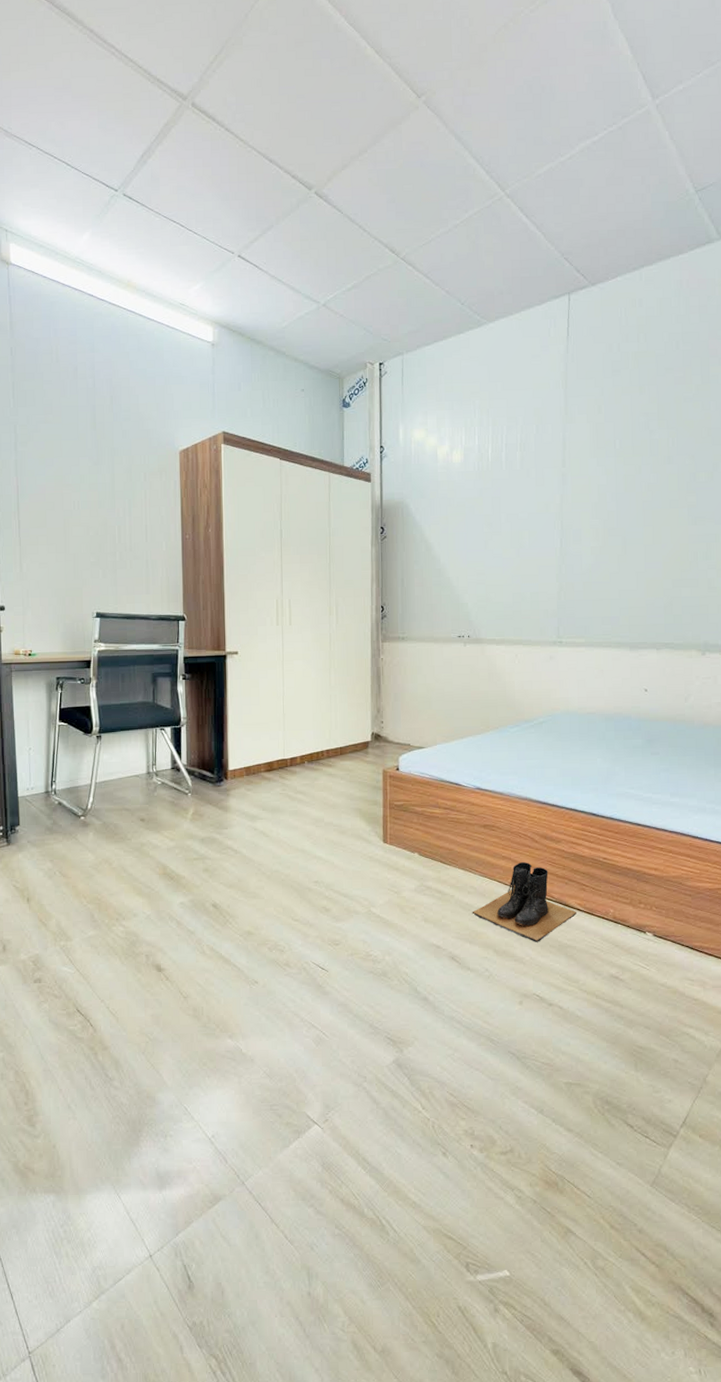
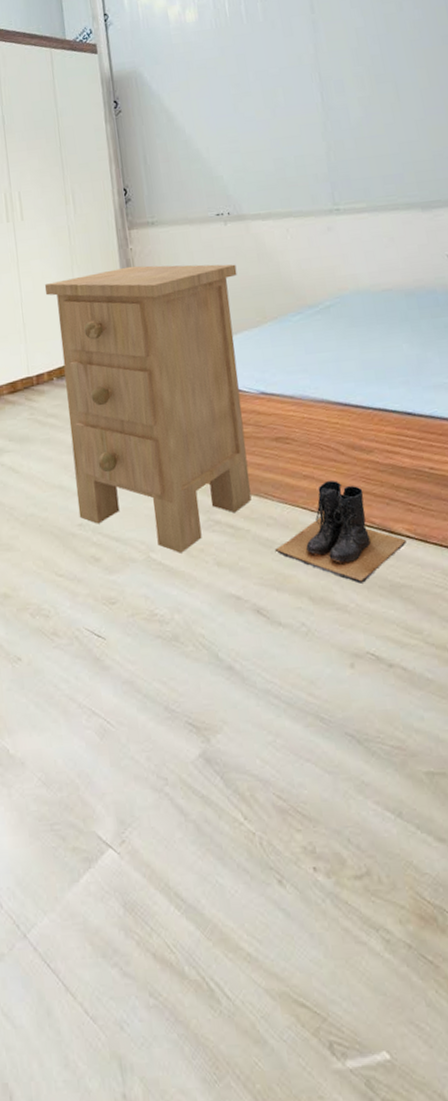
nightstand: none [304,673,470,910] -> present [44,264,252,553]

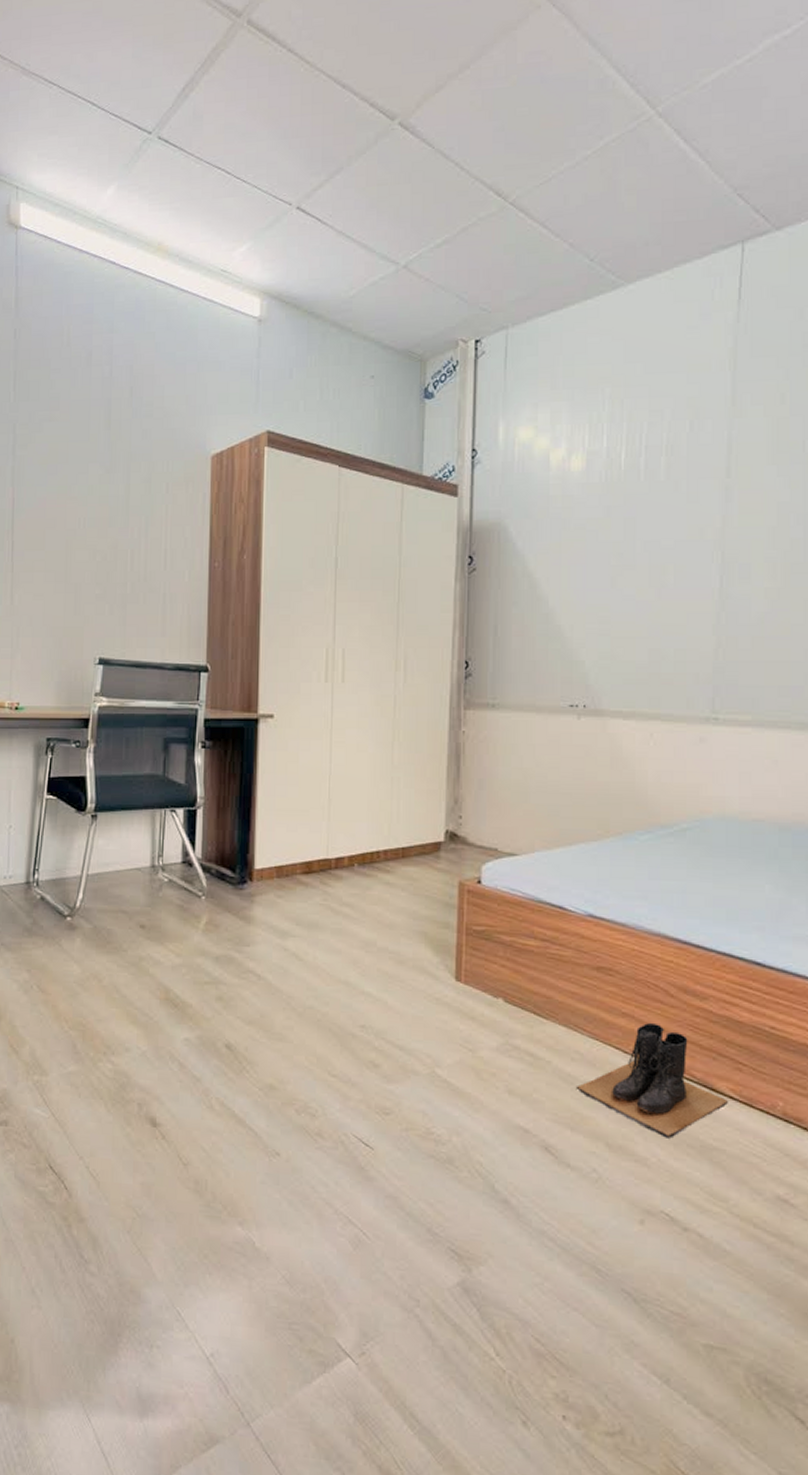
nightstand: present [44,264,252,553] -> none [358,751,583,1074]

